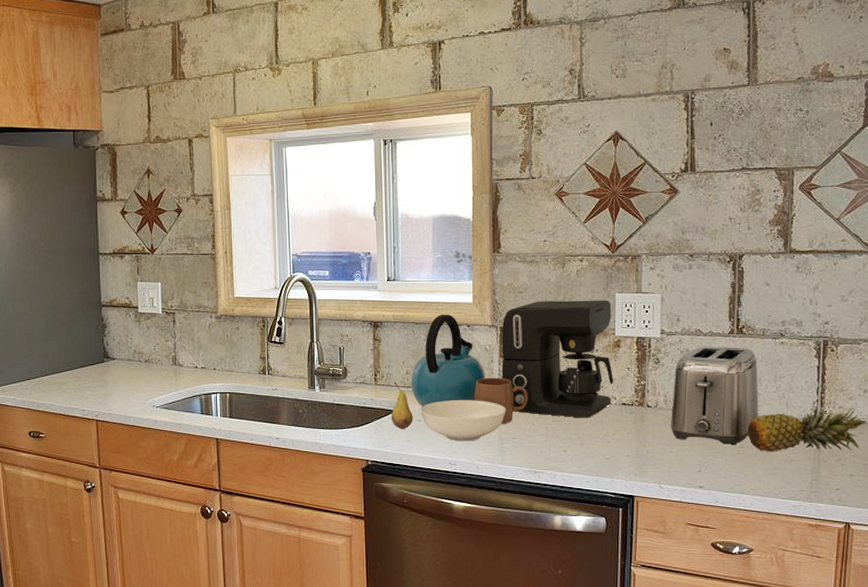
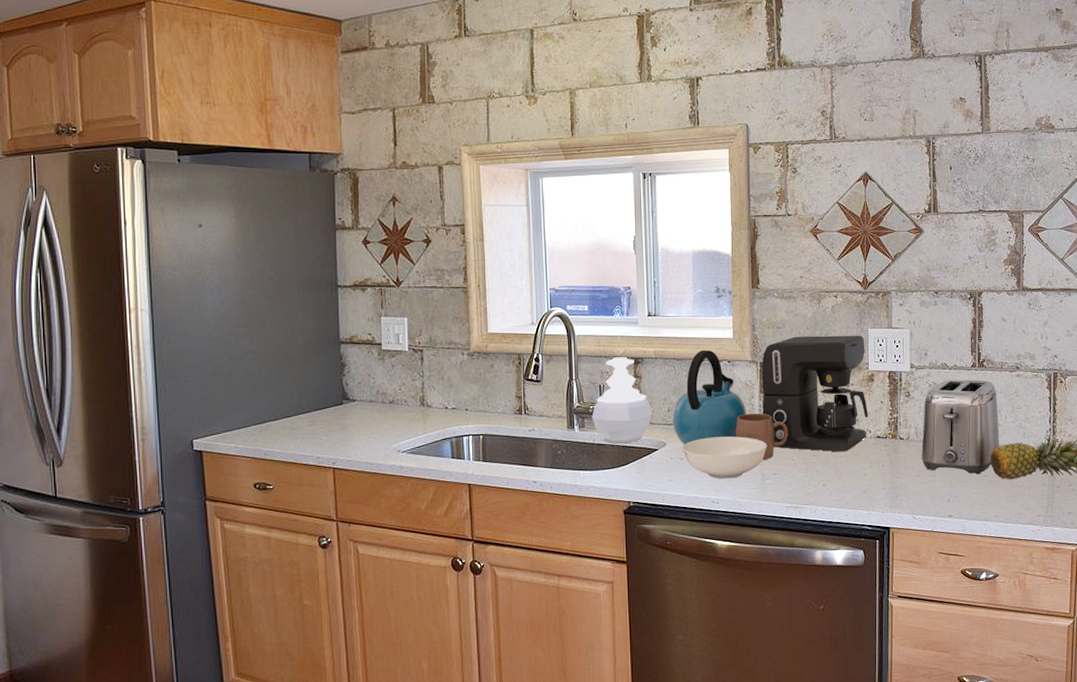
soap dispenser: none [332,321,391,404] -> present [592,357,653,443]
fruit: present [391,382,413,428] -> none [652,419,675,468]

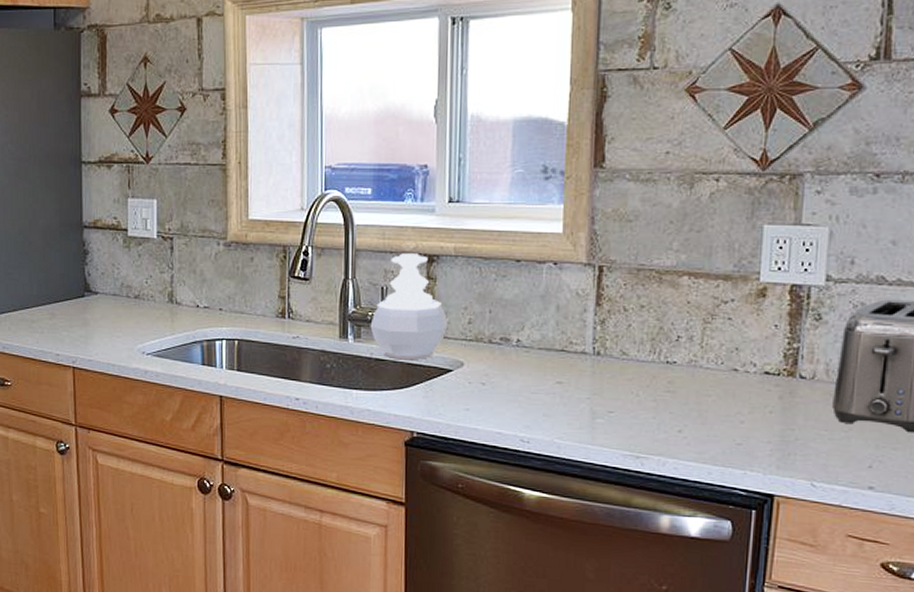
kettle: present [672,349,747,445] -> none [473,247,576,367]
bowl: present [682,436,768,479] -> none [484,359,602,413]
mug: present [735,413,788,460] -> none [557,331,633,393]
coffee maker: present [761,335,868,452] -> none [597,233,757,390]

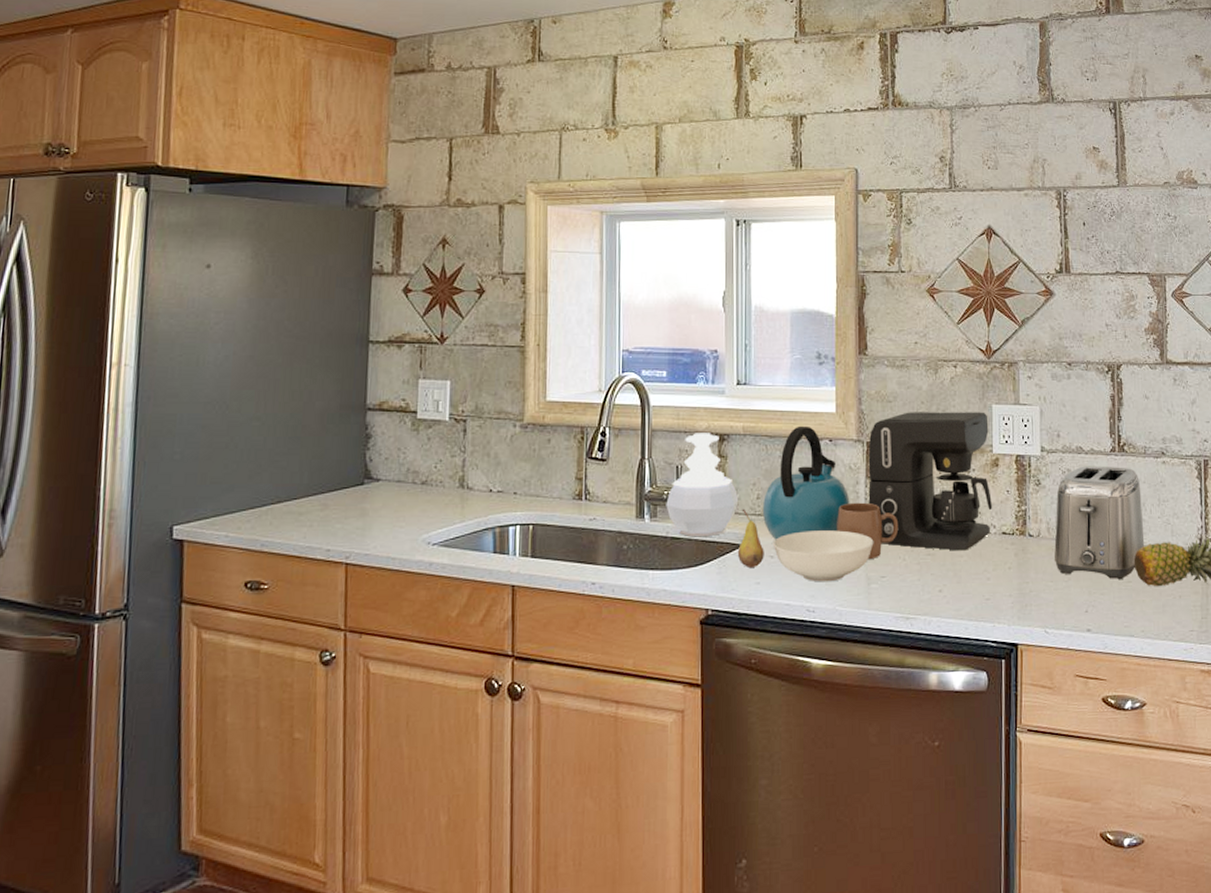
fruit: none [445,333,475,393] -> present [737,508,764,567]
kettle: none [473,247,576,367] -> present [762,425,850,540]
bowl: none [484,359,602,413] -> present [773,530,874,582]
mug: none [557,331,633,393] -> present [836,502,899,560]
coffee maker: none [597,233,757,390] -> present [868,412,992,551]

